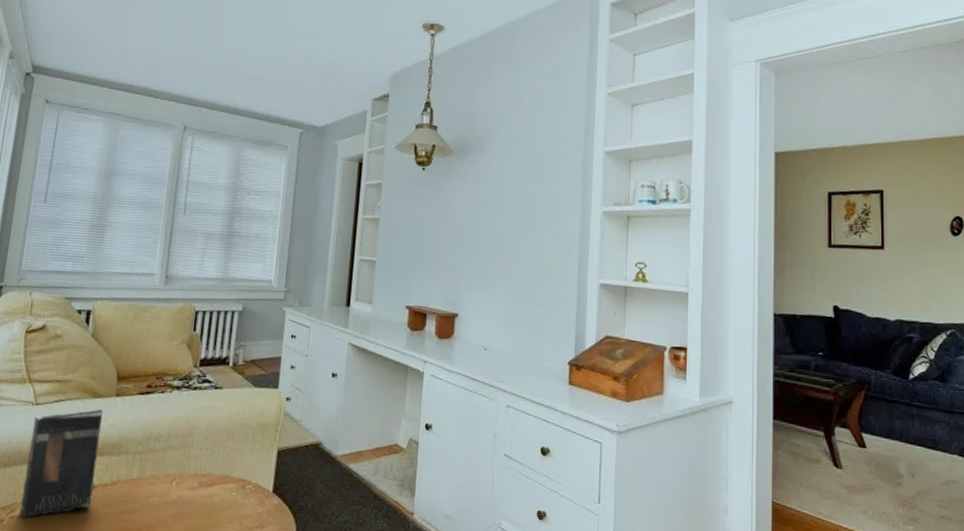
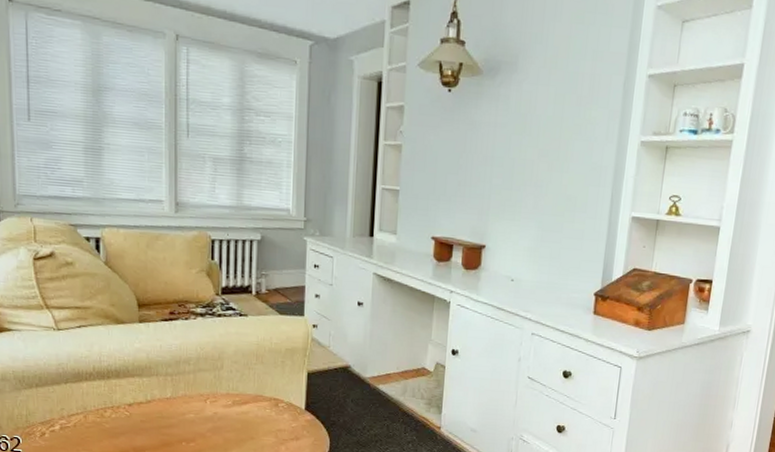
book: present [17,406,103,517] -> none [57,332,131,431]

